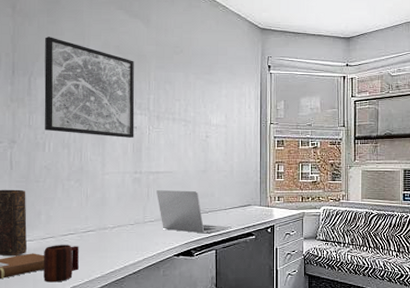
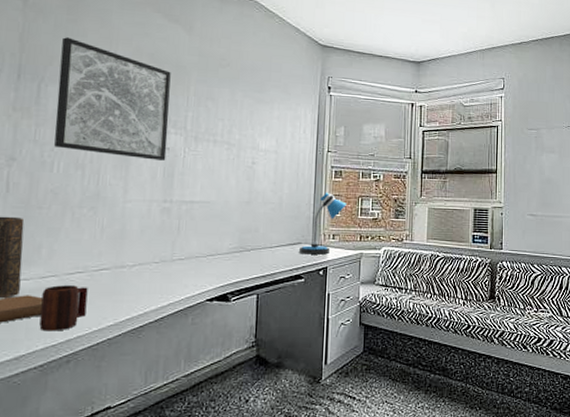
laptop: present [156,190,233,234] -> none [189,223,279,275]
desk lamp: none [249,159,289,215] -> present [298,192,347,255]

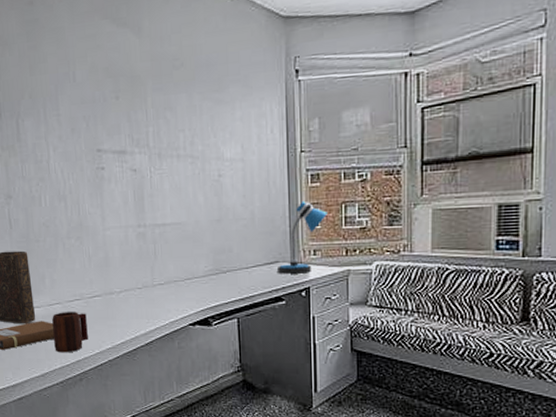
wall art: present [54,37,171,161] -> none [28,66,135,184]

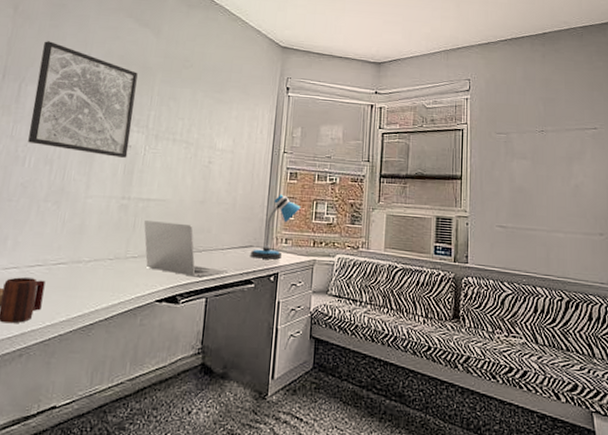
wall art: none [28,66,135,184] -> present [28,41,138,158]
laptop: none [164,245,257,299] -> present [144,221,229,277]

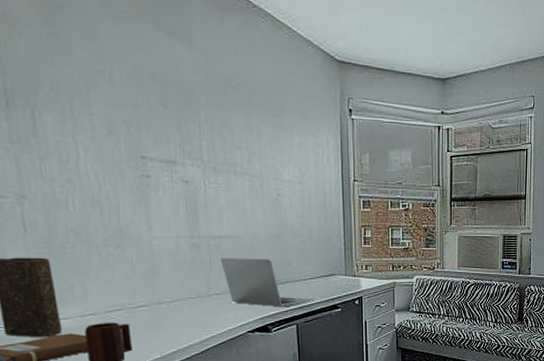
wall art: present [28,41,138,158] -> none [47,55,186,194]
desk lamp: present [250,194,301,260] -> none [333,223,377,285]

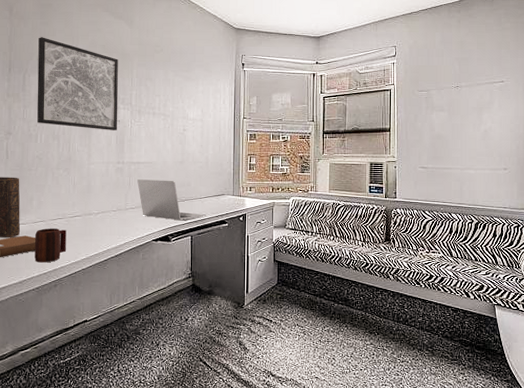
wall art: none [47,55,186,194] -> present [37,37,119,130]

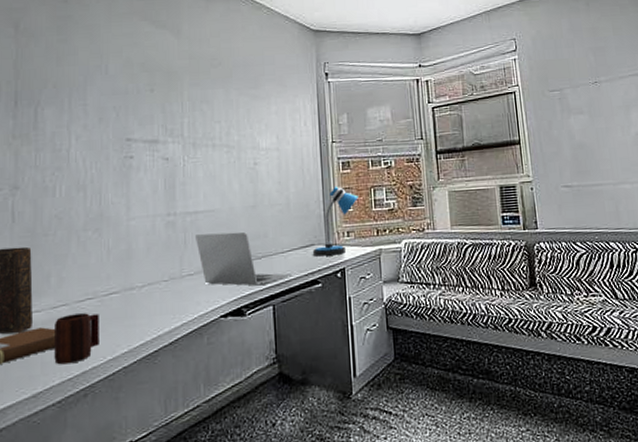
wall art: present [37,37,119,130] -> none [54,58,166,173]
desk lamp: none [222,152,260,204] -> present [312,186,359,257]

